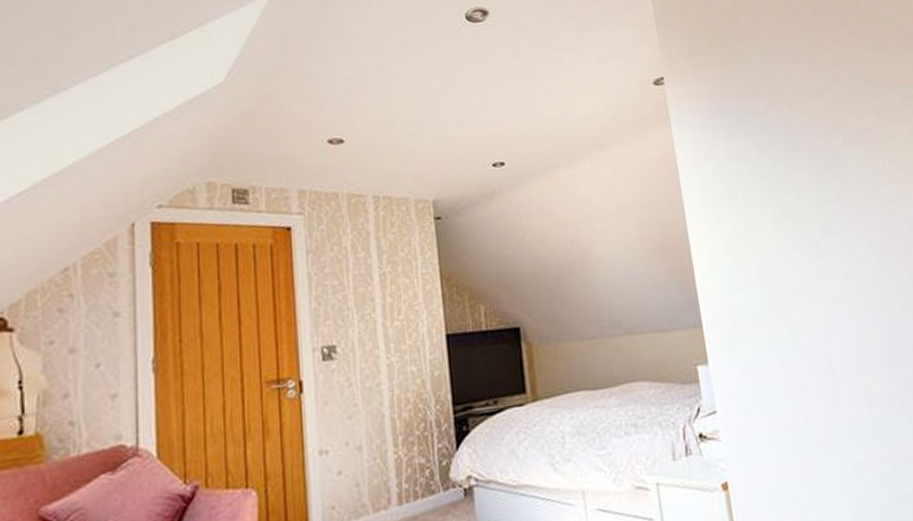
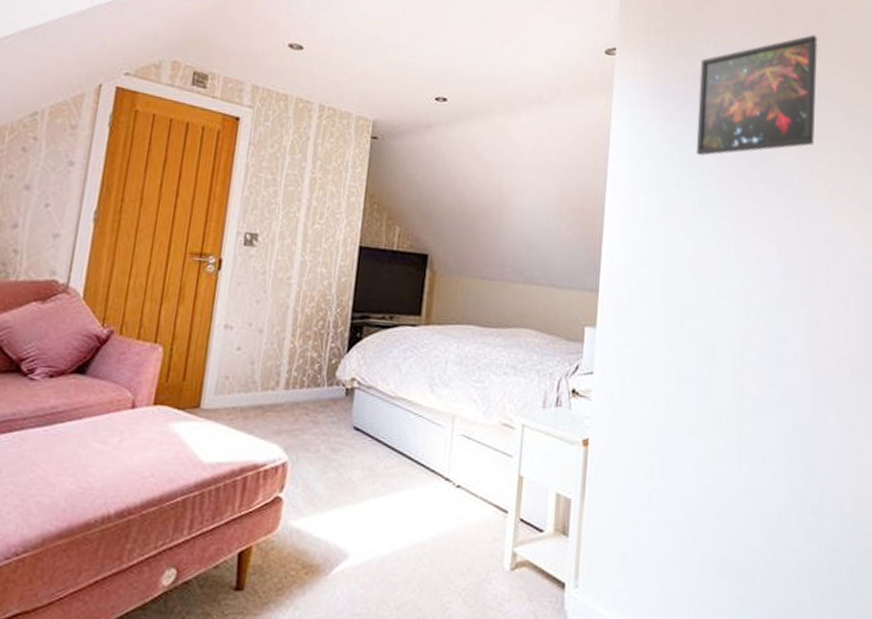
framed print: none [749,26,878,167] -> present [696,35,818,156]

